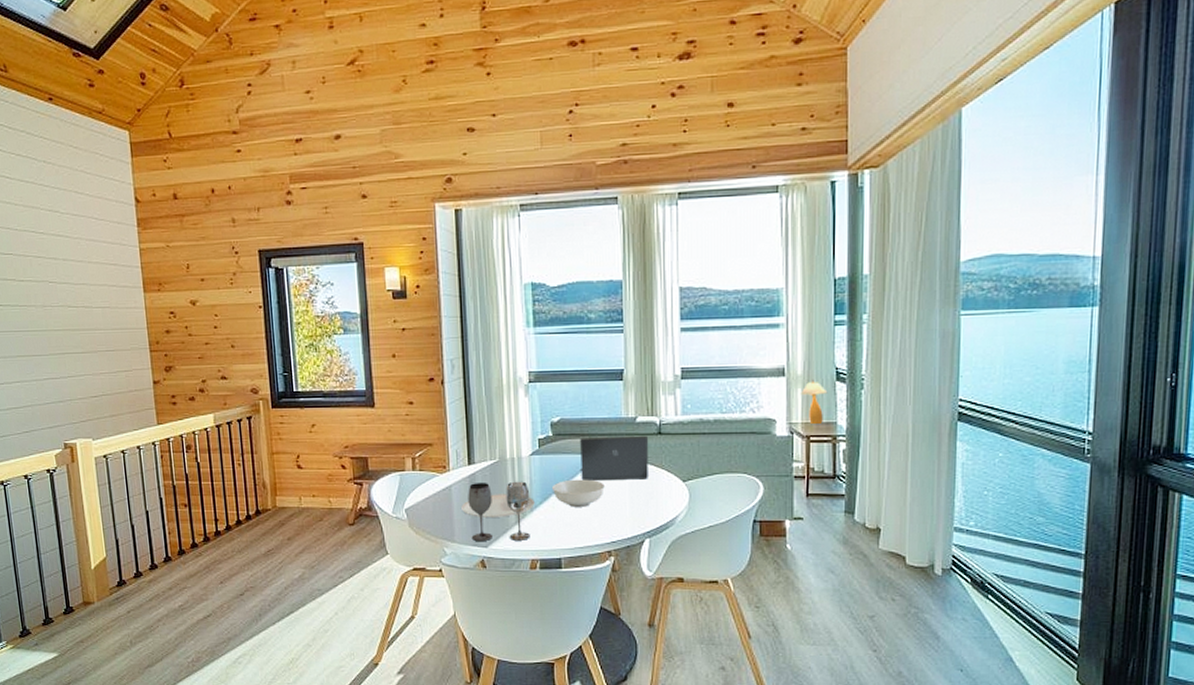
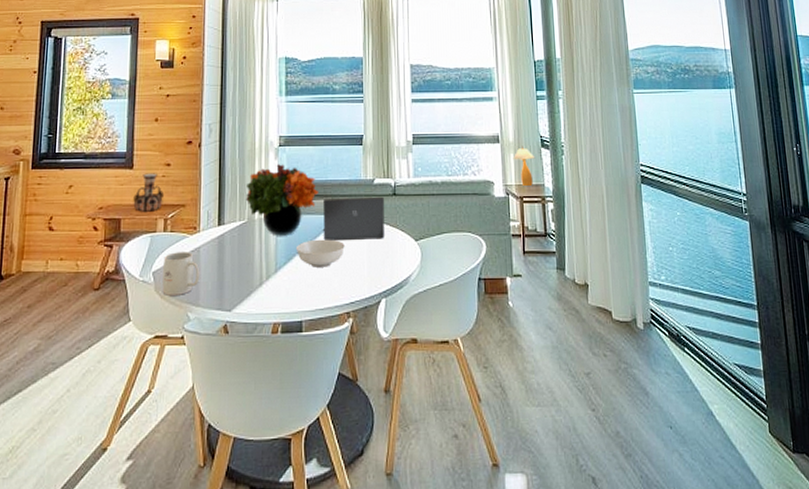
decorative vase: none [378,411,410,452] -> present [133,173,165,213]
mug: none [415,490,454,531] -> present [162,252,200,296]
plate: present [461,494,535,517] -> none [208,255,279,280]
wineglass: present [468,481,530,542] -> none [215,242,275,306]
flower arrangement: none [495,401,574,475] -> present [245,164,318,236]

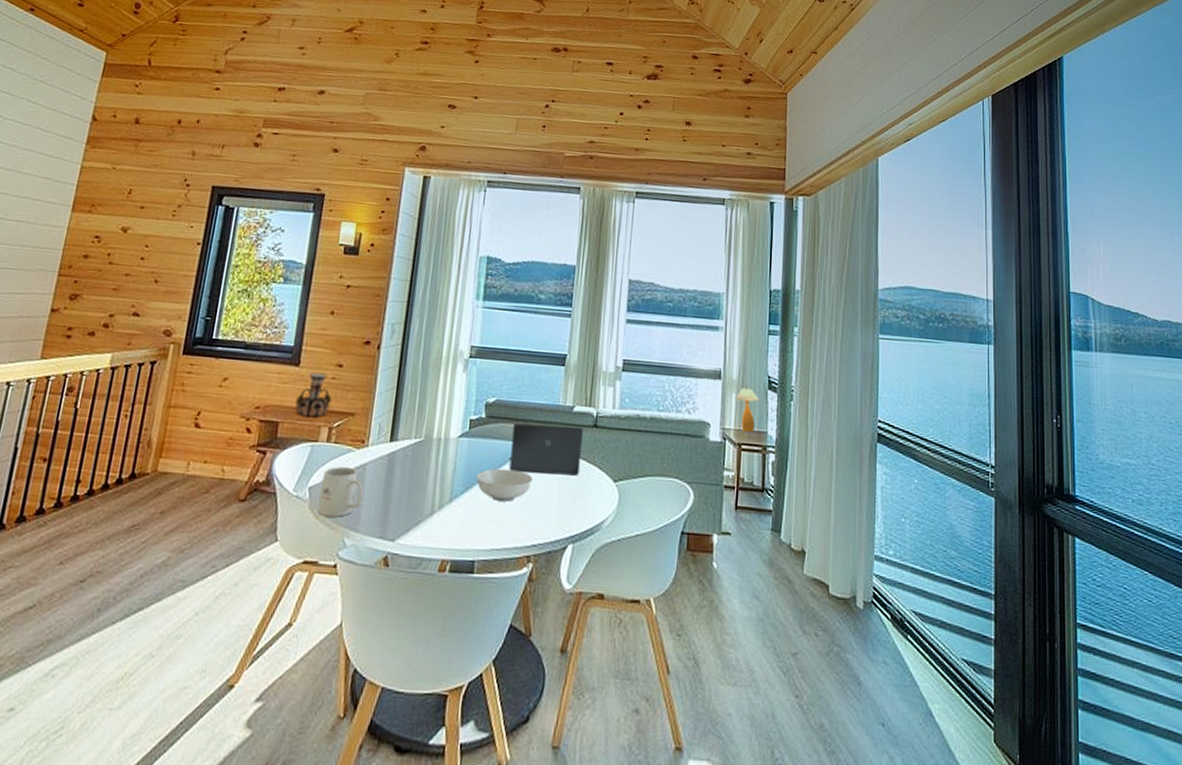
flower arrangement: present [245,164,318,236] -> none [424,378,509,461]

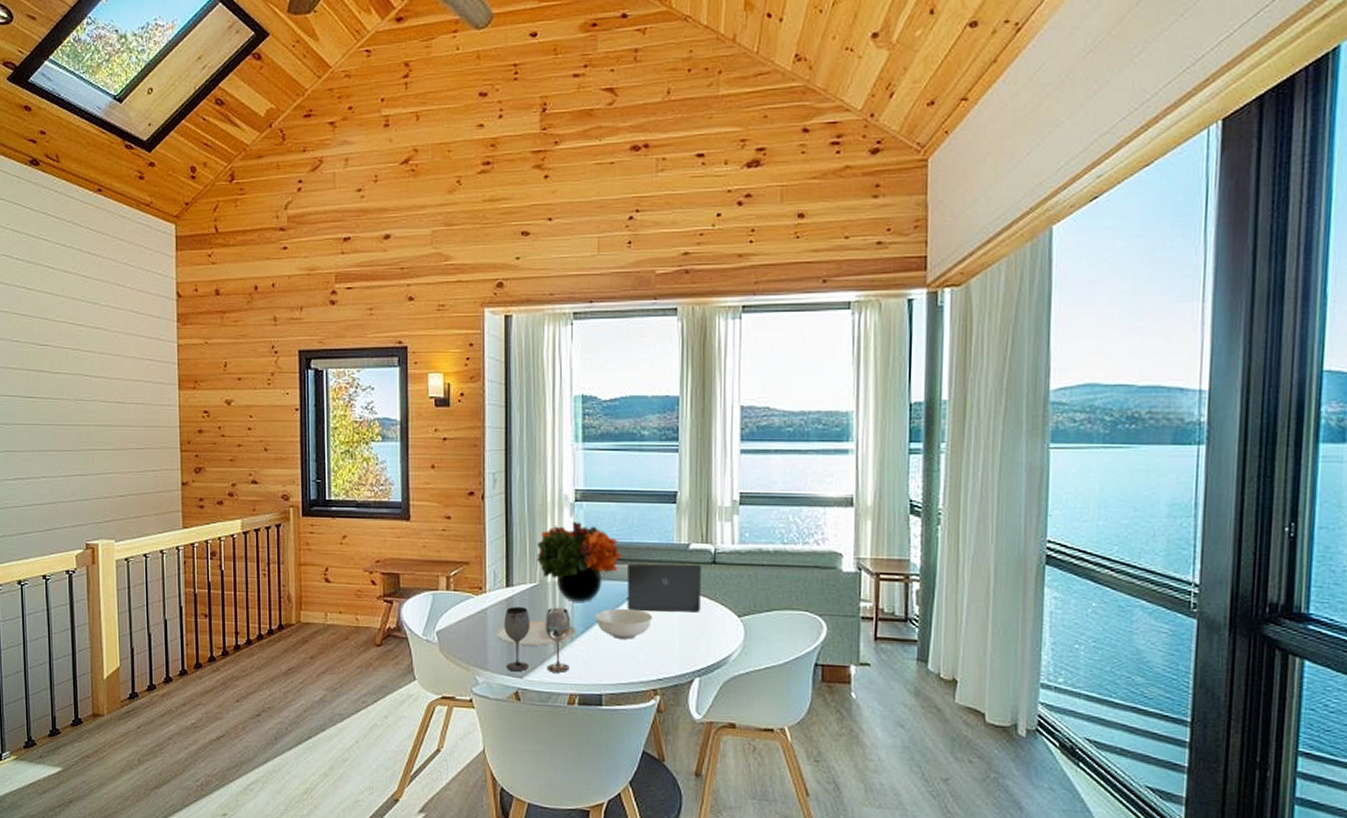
decorative vase: present [295,372,332,419] -> none [412,526,446,569]
mug: present [318,467,364,517] -> none [448,612,488,658]
plate: none [373,478,456,506] -> present [497,620,576,646]
wineglass: none [378,463,452,536] -> present [504,607,571,673]
flower arrangement: none [424,378,509,461] -> present [536,522,621,602]
table lamp: present [734,385,760,432] -> none [870,511,901,560]

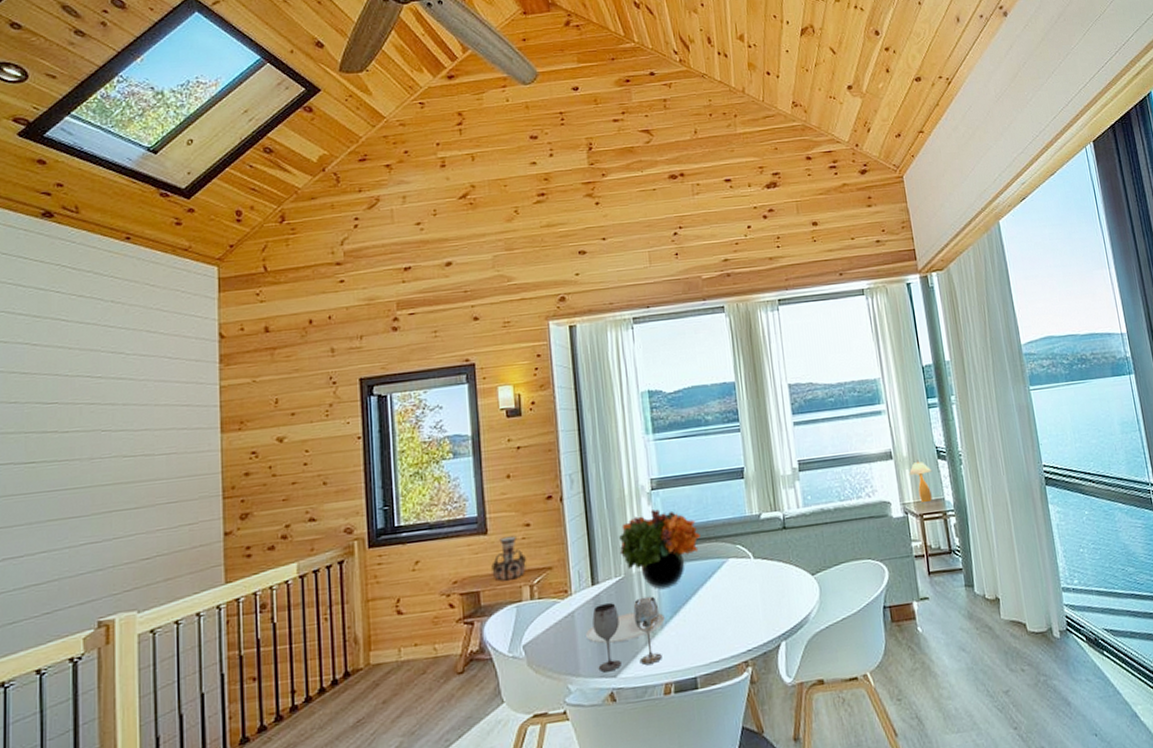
decorative vase: none [412,526,446,569] -> present [491,536,527,582]
bowl: present [594,608,652,639] -> none [681,585,736,618]
laptop: present [627,563,701,613] -> none [707,531,778,587]
table lamp: none [870,511,901,560] -> present [908,459,933,502]

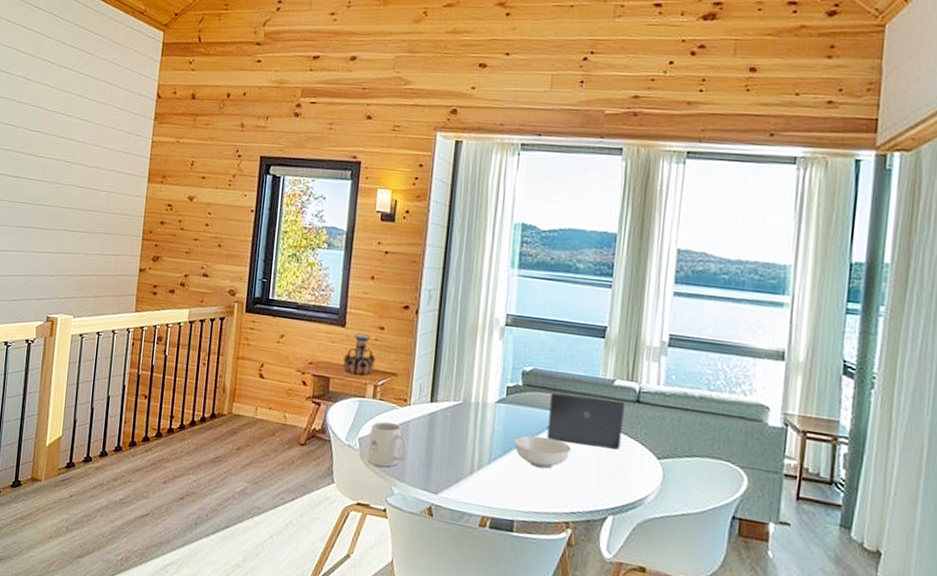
mug: none [534,618,578,670] -> present [367,421,408,468]
plate: present [586,612,665,644] -> none [416,437,494,465]
wineglass: present [592,596,662,672] -> none [422,422,491,494]
flower arrangement: present [619,509,700,589] -> none [462,345,546,426]
bowl: none [681,585,736,618] -> present [513,435,571,469]
laptop: none [707,531,778,587] -> present [547,393,624,450]
table lamp: present [908,459,933,502] -> none [800,369,832,420]

